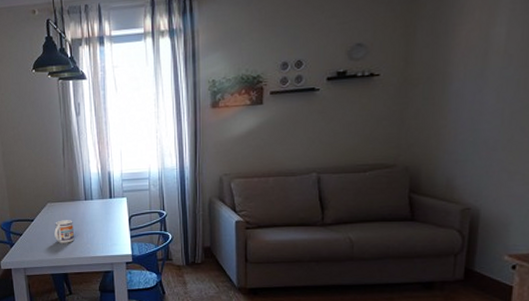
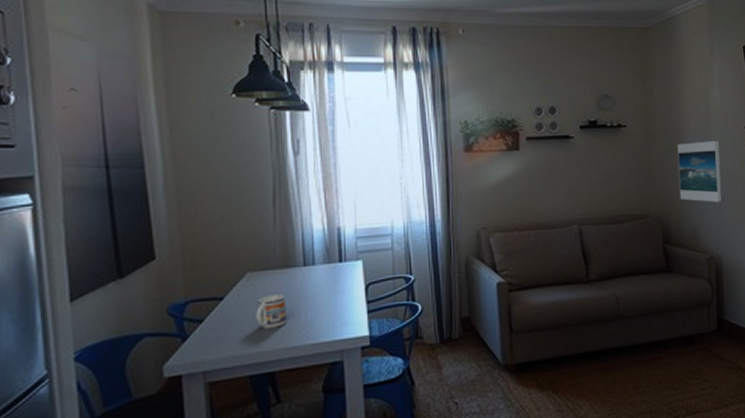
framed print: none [436,84,497,152] -> present [677,140,723,203]

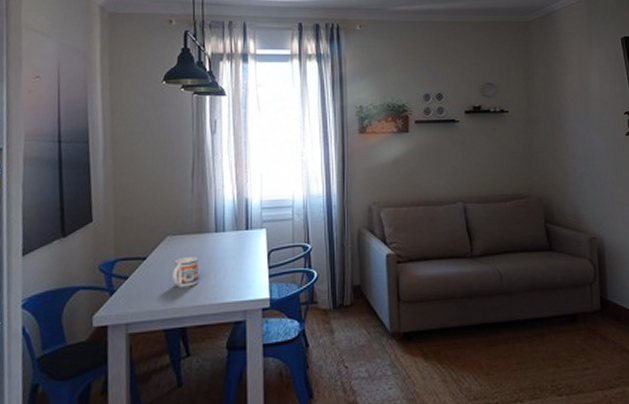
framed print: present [677,140,723,203] -> none [557,126,603,185]

